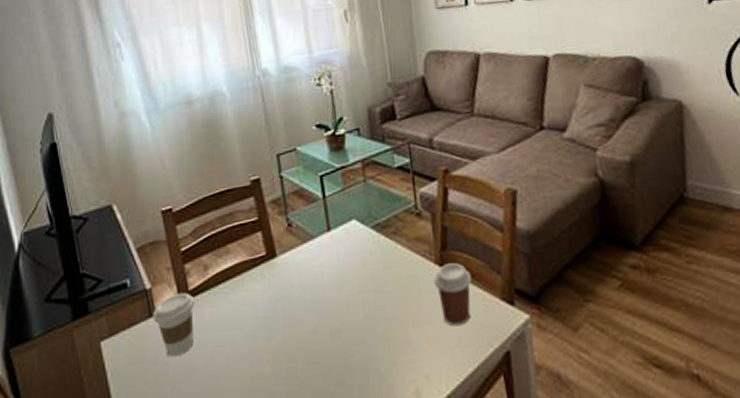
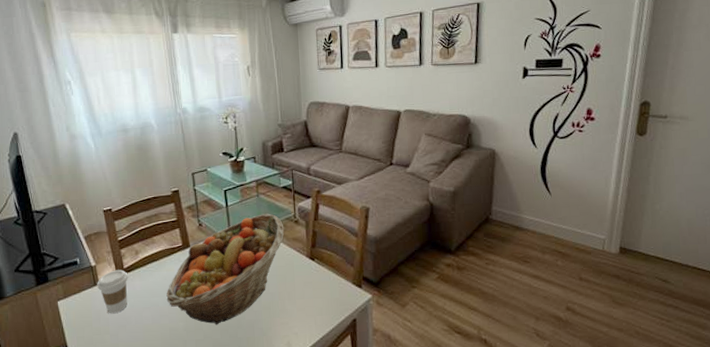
fruit basket: none [246,204,404,368] -> present [166,213,285,325]
coffee cup: present [434,263,472,327] -> none [305,257,332,301]

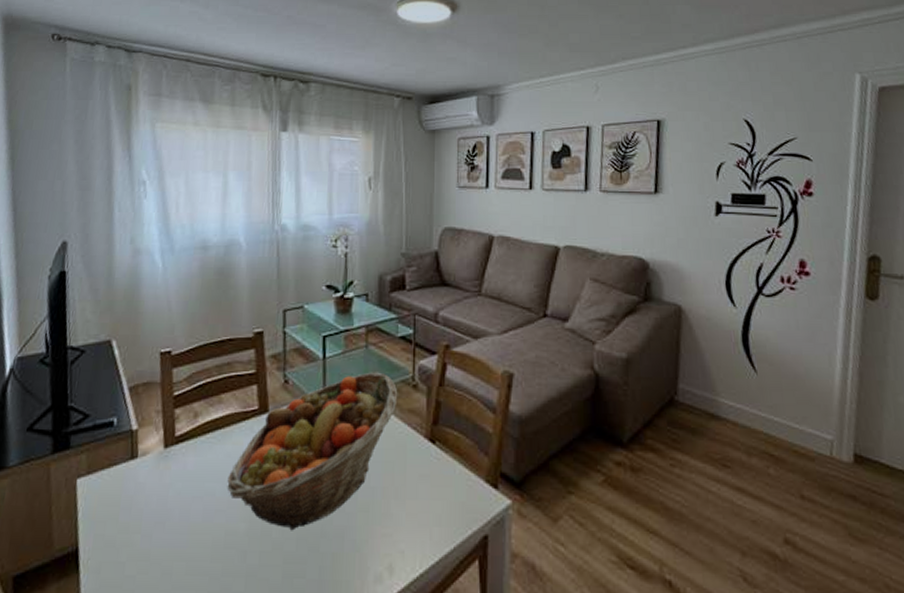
coffee cup: present [97,269,128,314] -> none [134,438,180,503]

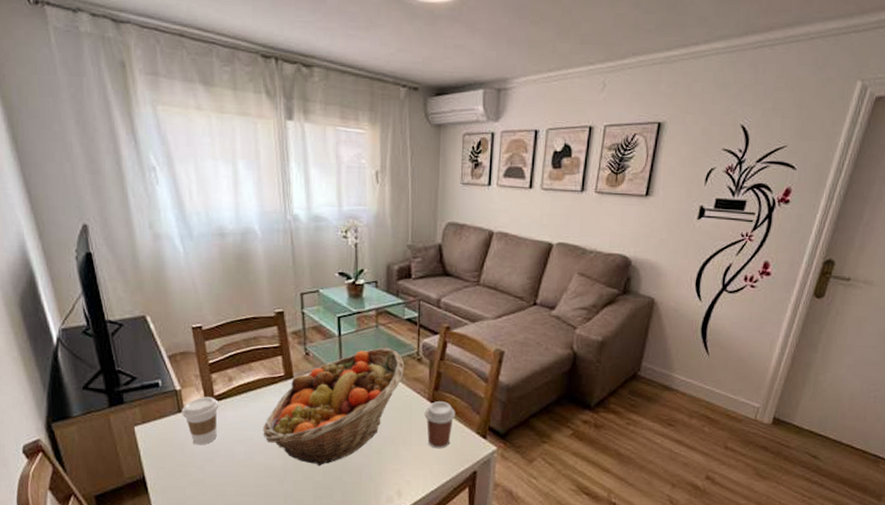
coffee cup: none [134,438,180,503] -> present [182,396,219,445]
coffee cup: none [422,439,459,504] -> present [424,401,455,449]

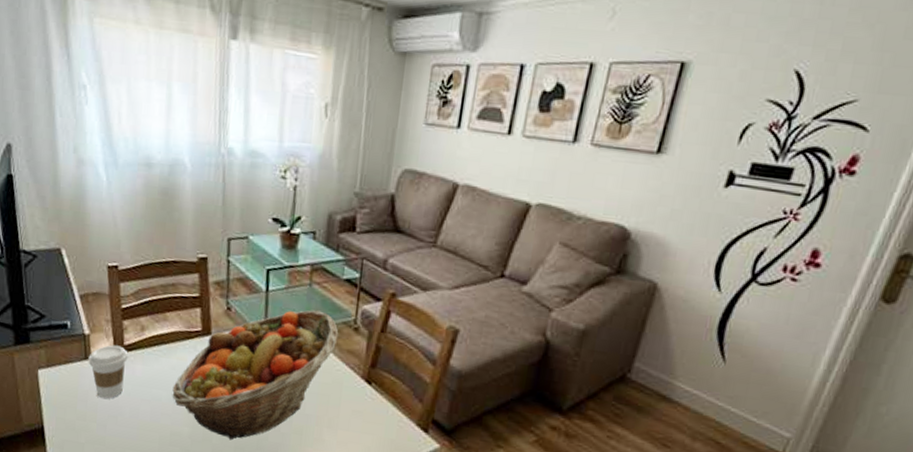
coffee cup: present [424,401,455,449] -> none [356,381,394,439]

